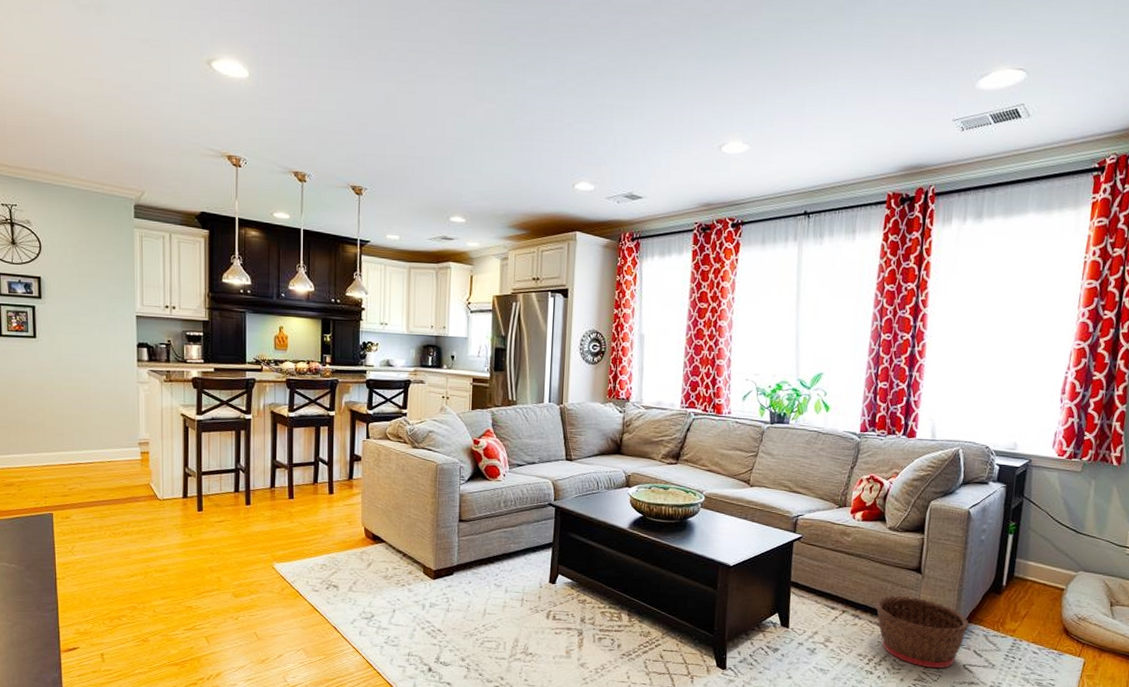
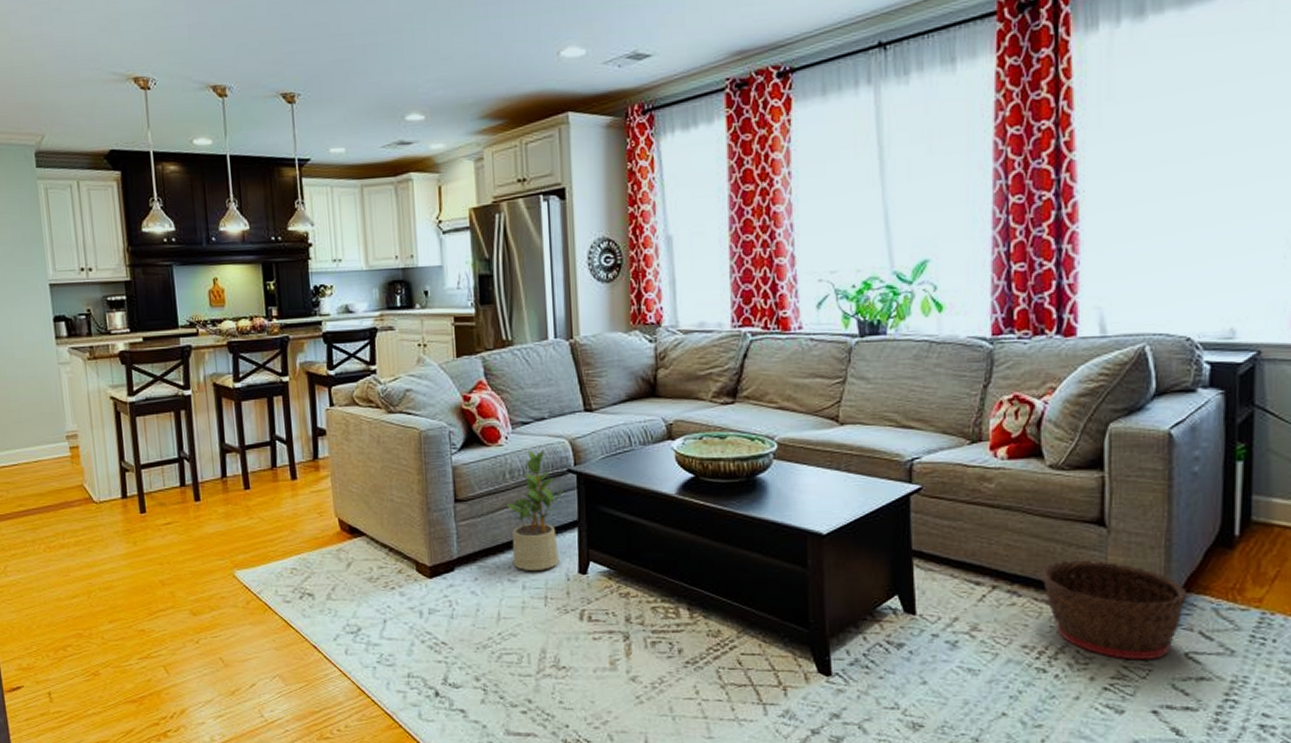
potted plant: none [499,486,545,579] -> present [507,450,565,570]

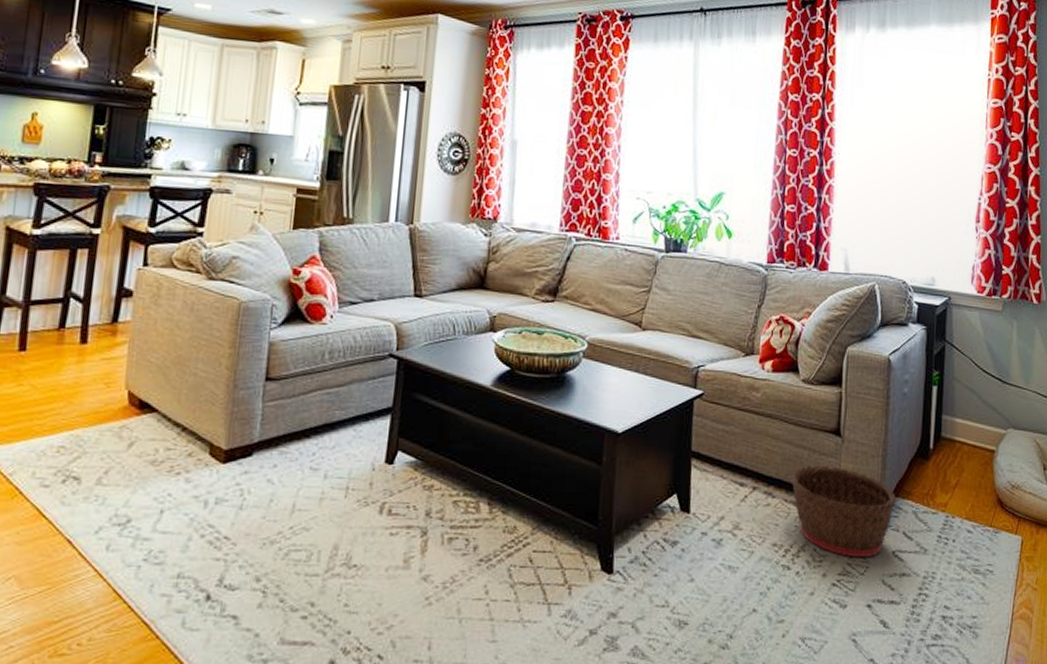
potted plant: present [507,450,565,570] -> none [317,331,383,459]

